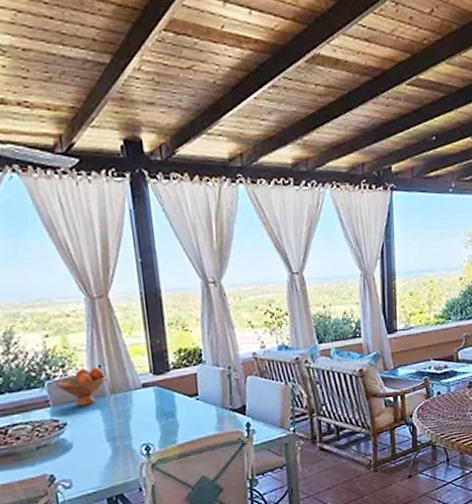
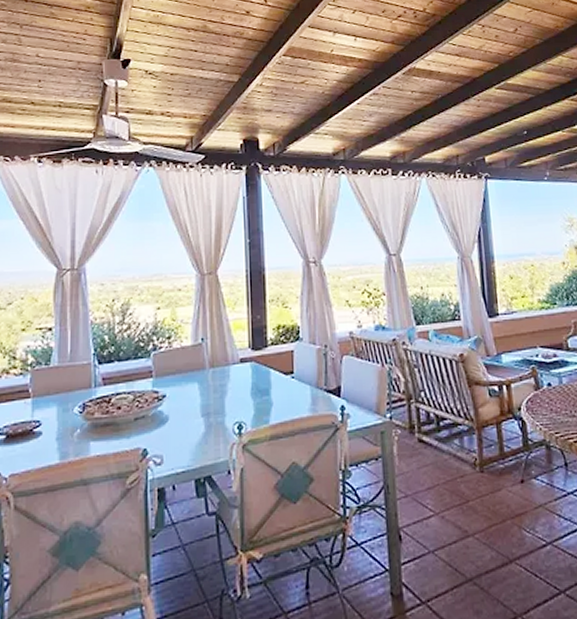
fruit bowl: present [56,367,107,407] -> none [162,340,208,379]

